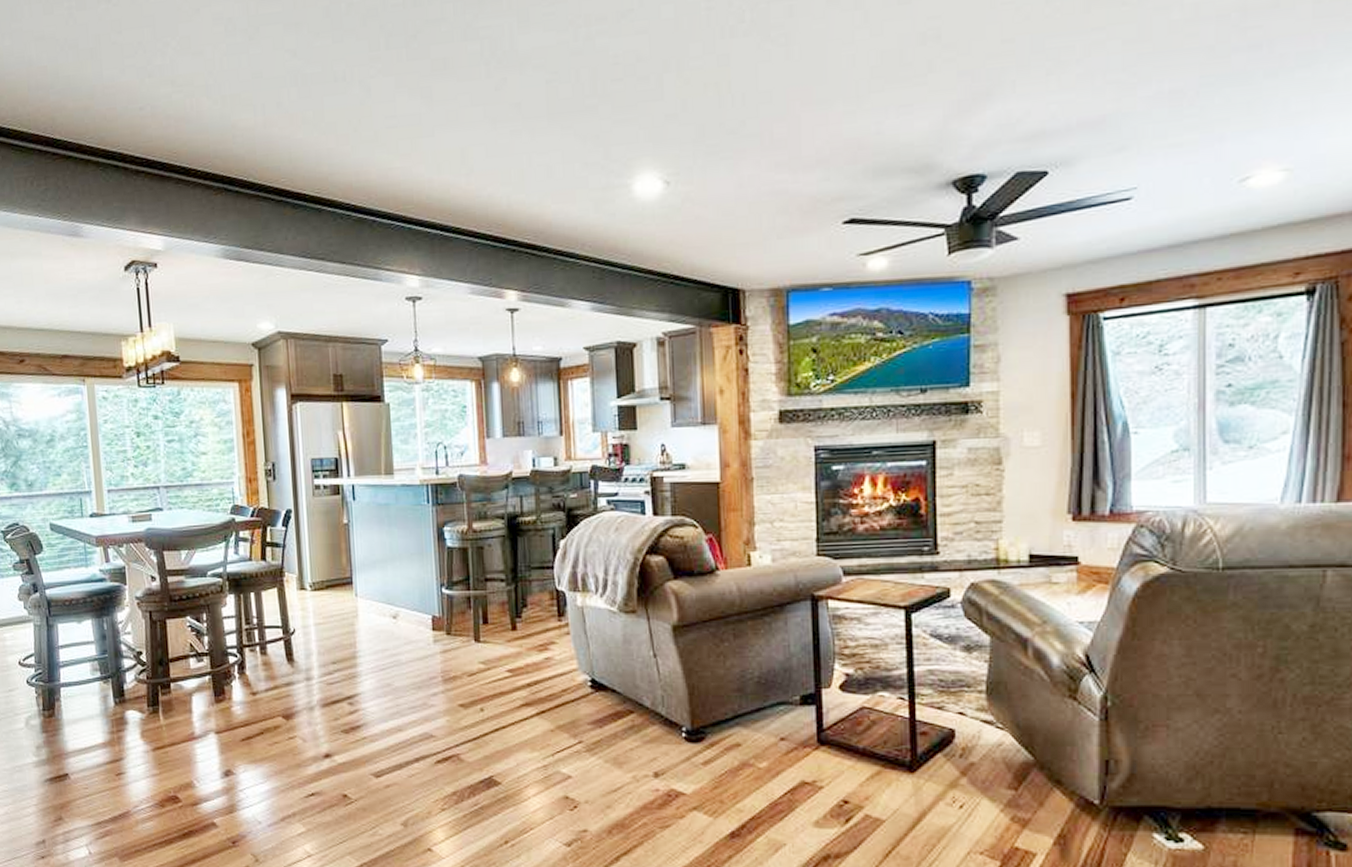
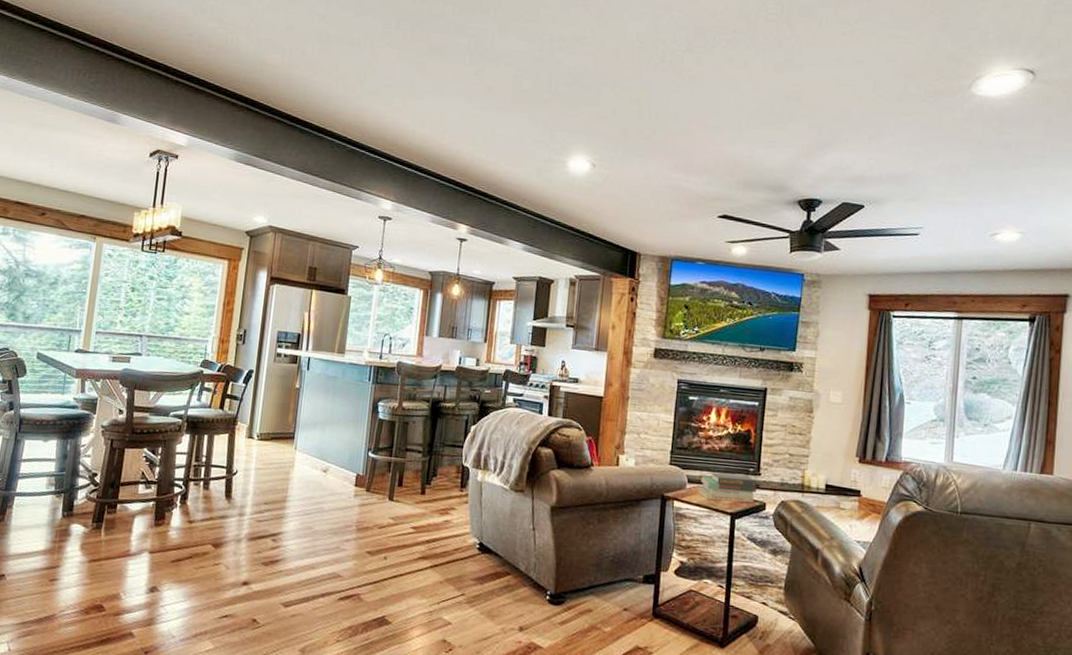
books: none [857,557,936,594] -> present [697,472,757,504]

